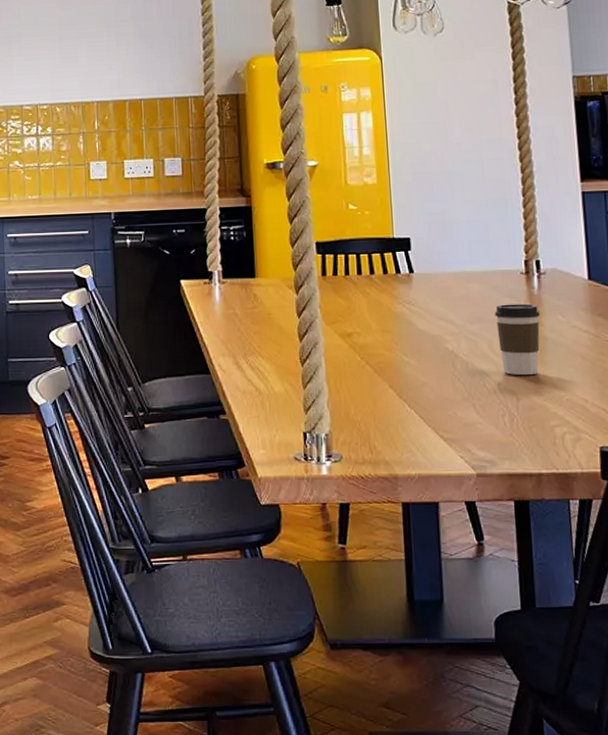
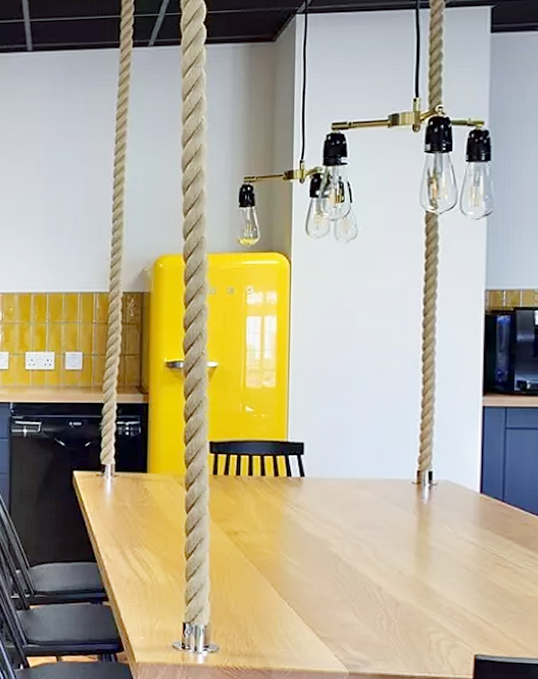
coffee cup: present [495,303,540,375] -> none [382,512,427,582]

